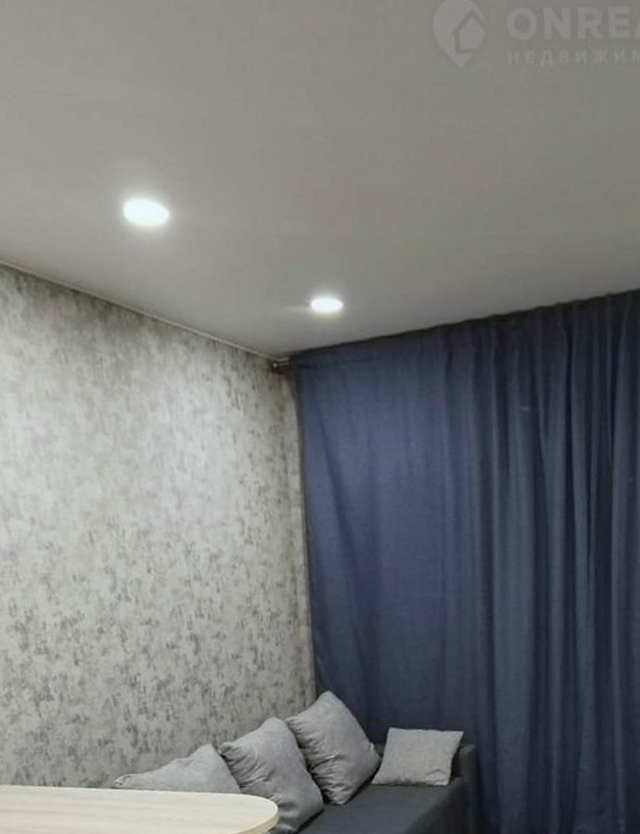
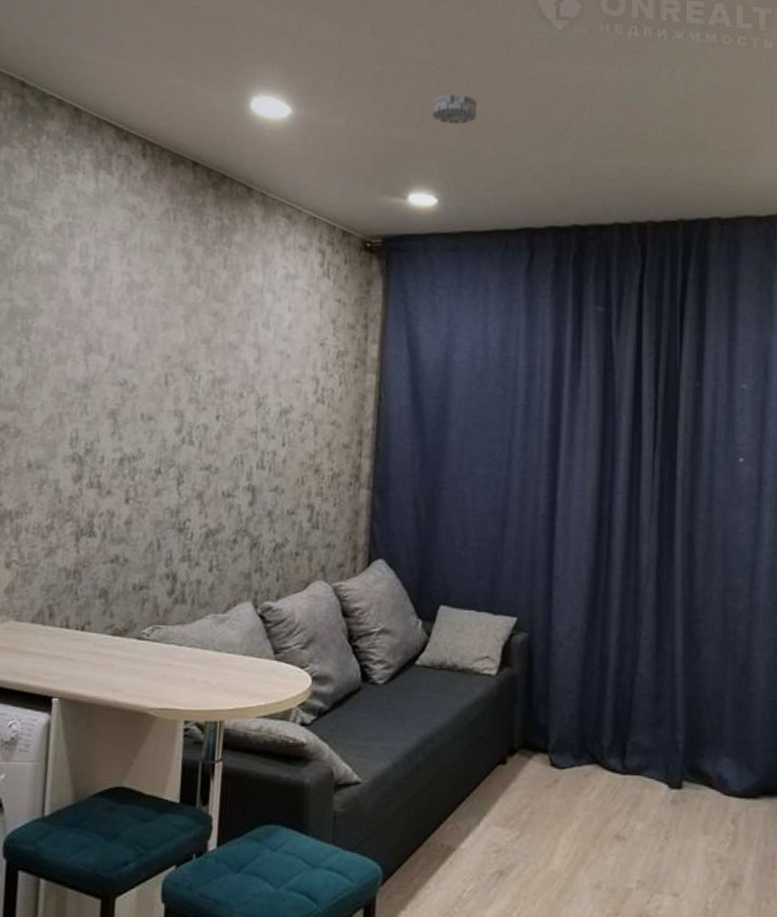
smoke detector: none [325,167,375,209] -> present [432,93,477,125]

